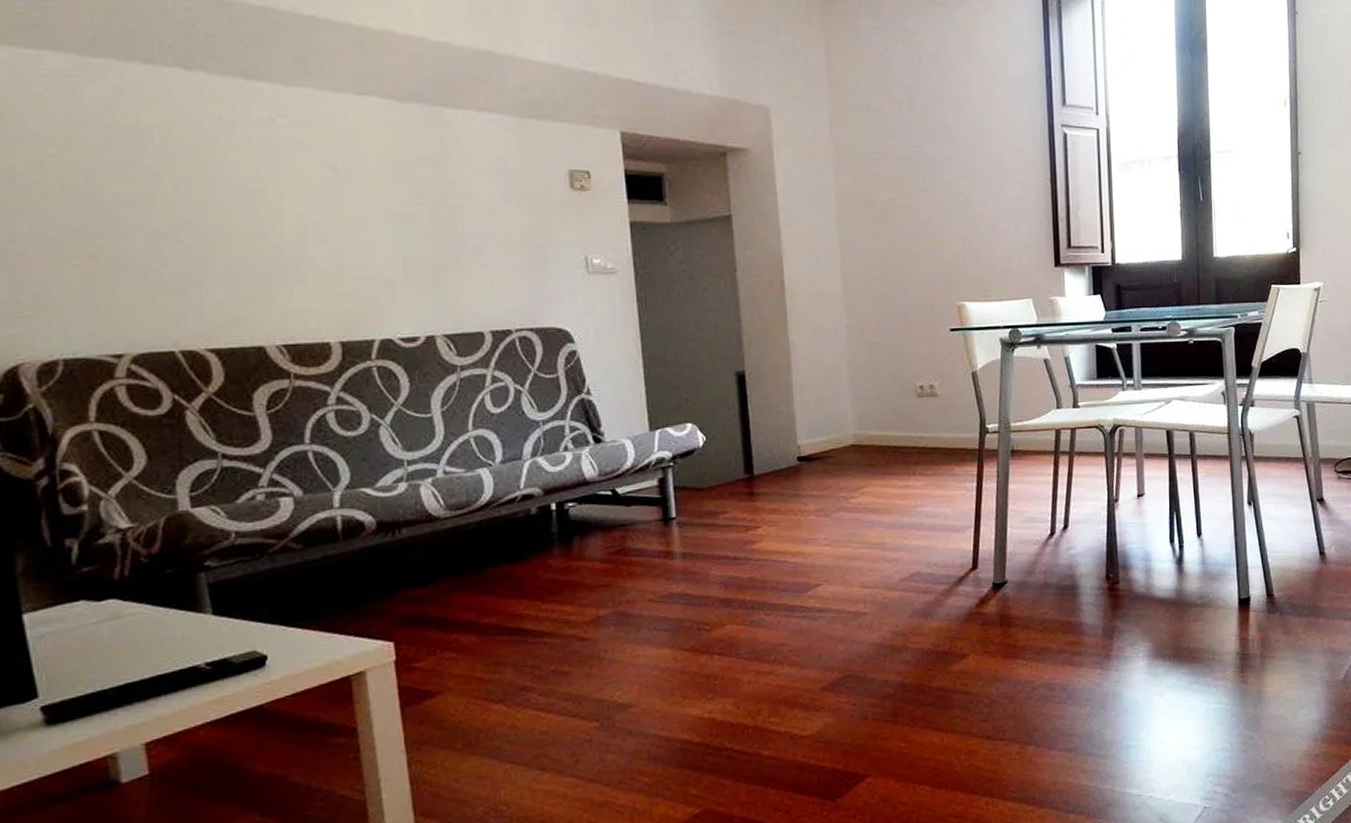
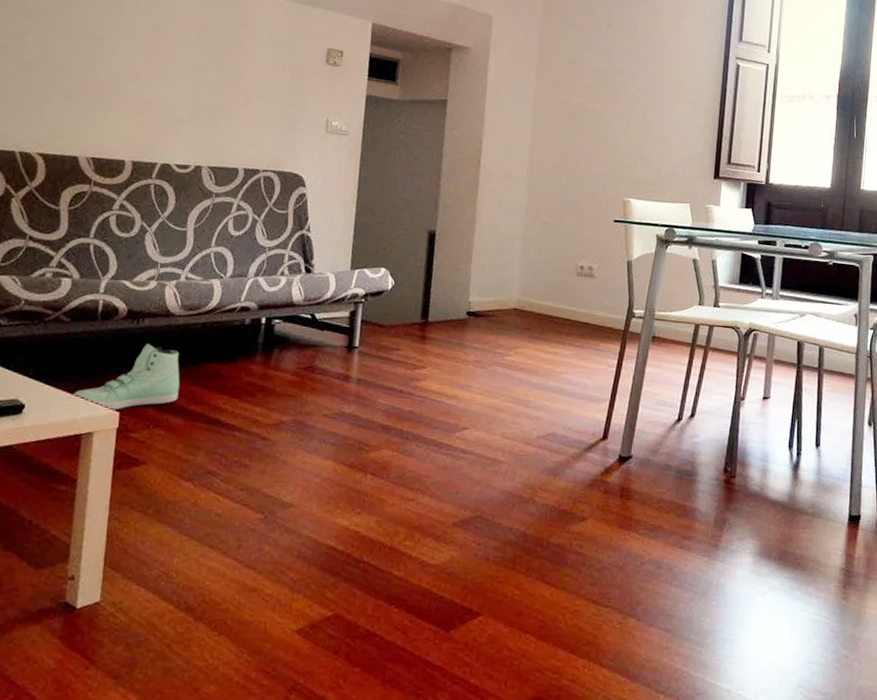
sneaker: none [325,557,465,643] -> present [70,343,180,411]

